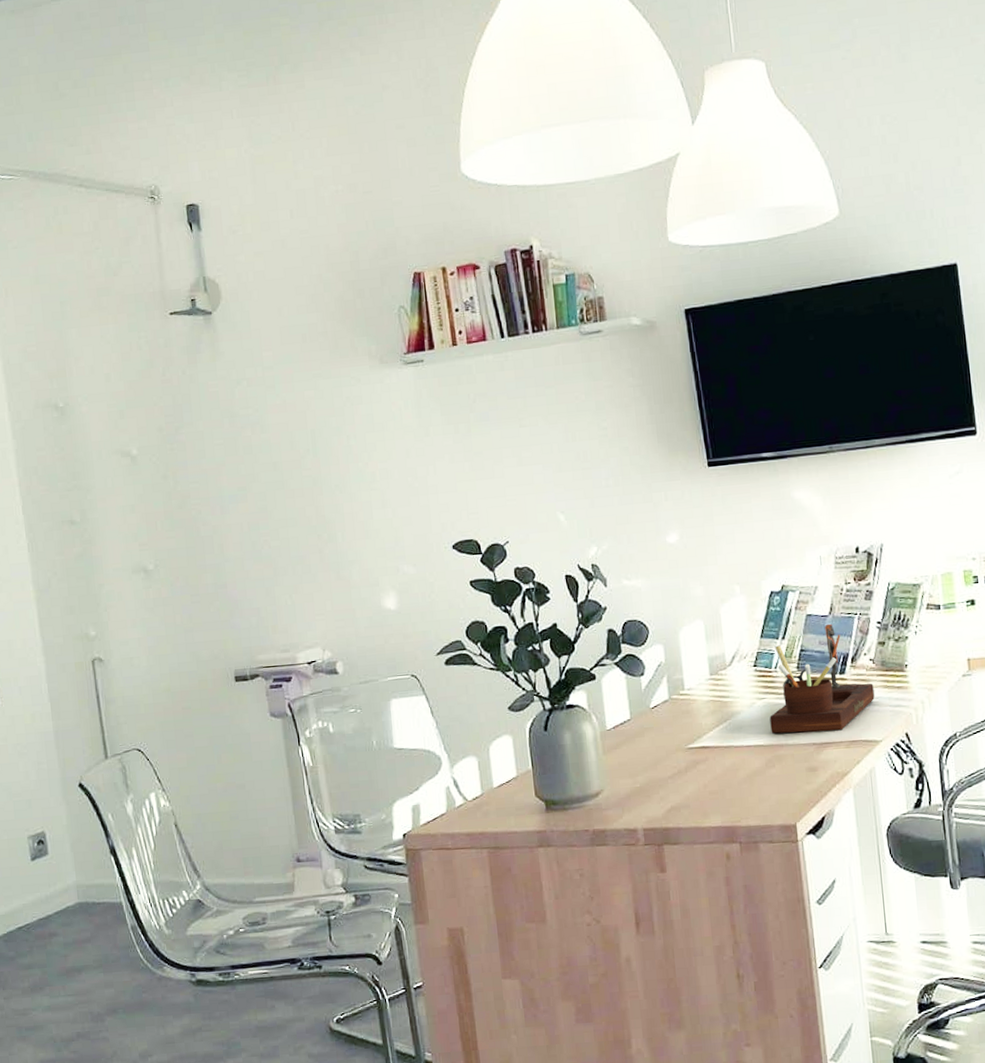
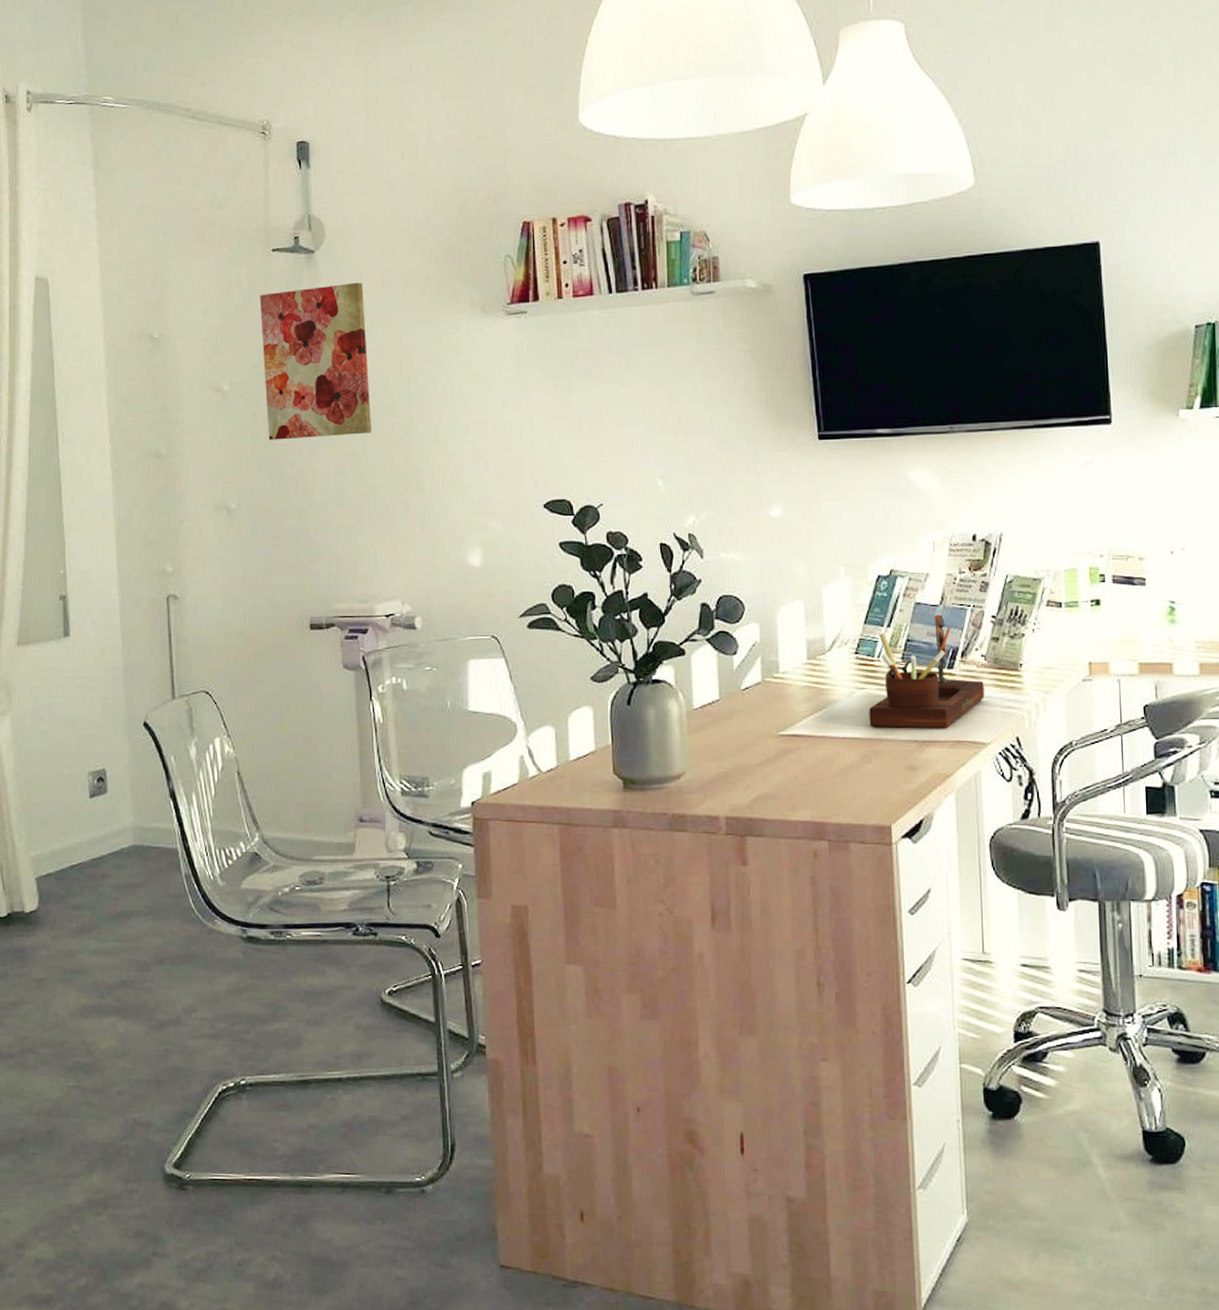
wall art: none [161,340,281,501] -> present [260,282,371,440]

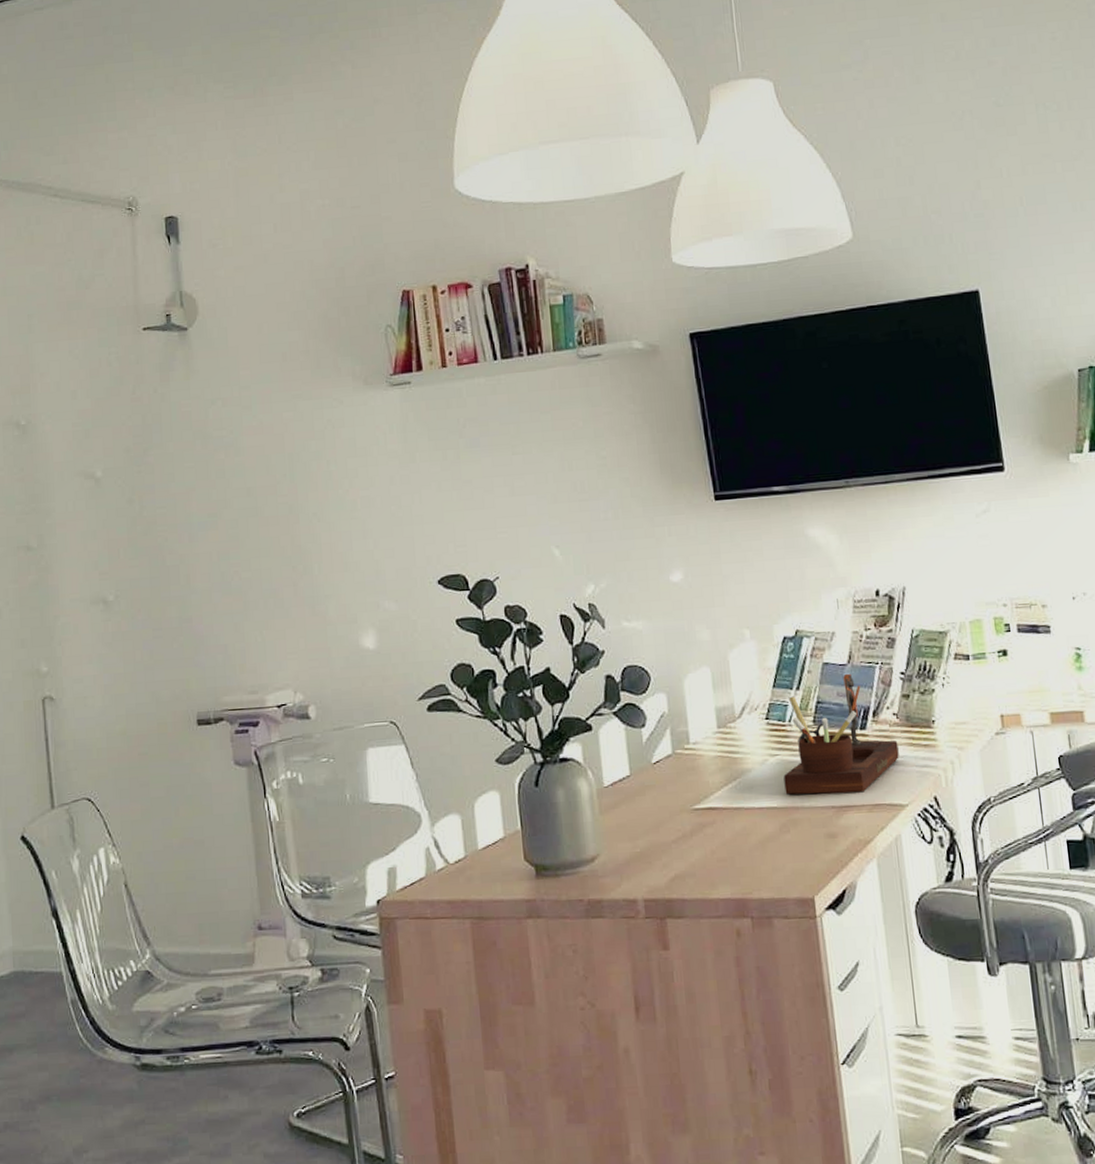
wall art: present [260,282,371,440] -> none [132,358,254,527]

